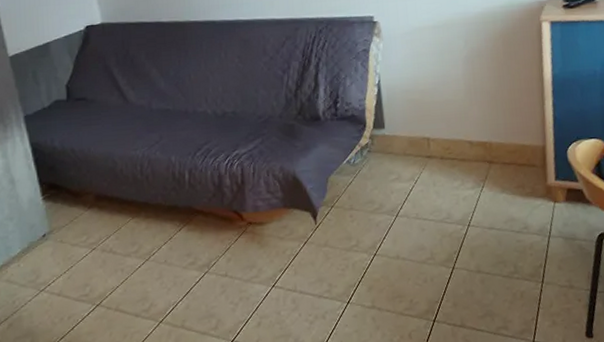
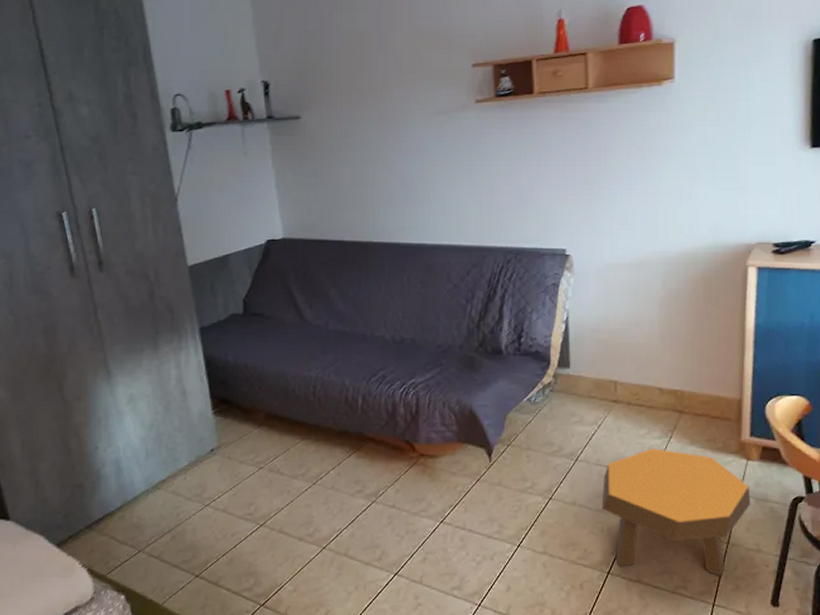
footstool: none [423,198,561,314] -> present [601,449,751,576]

